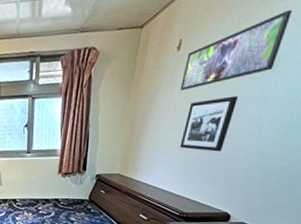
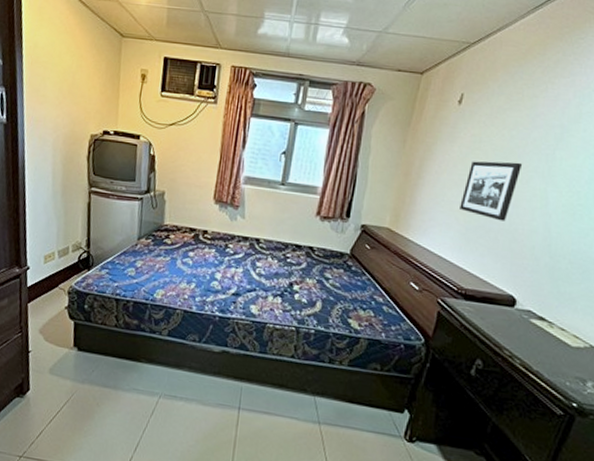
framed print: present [180,9,293,90] -> none [460,87,574,147]

